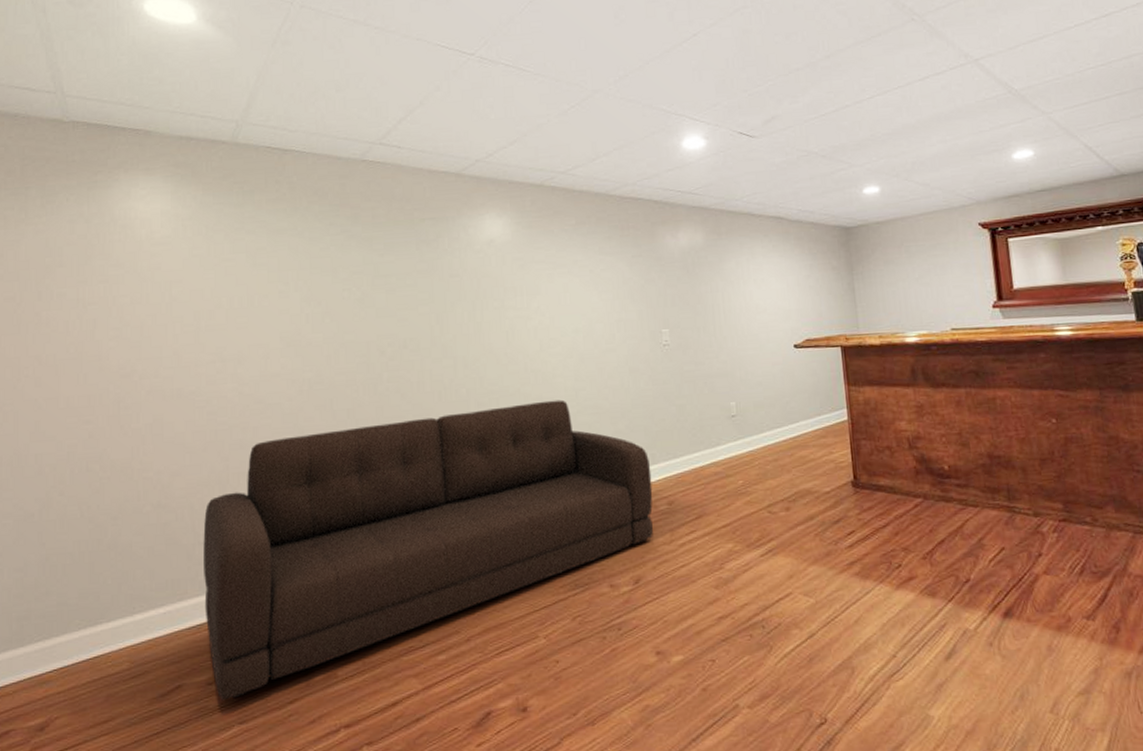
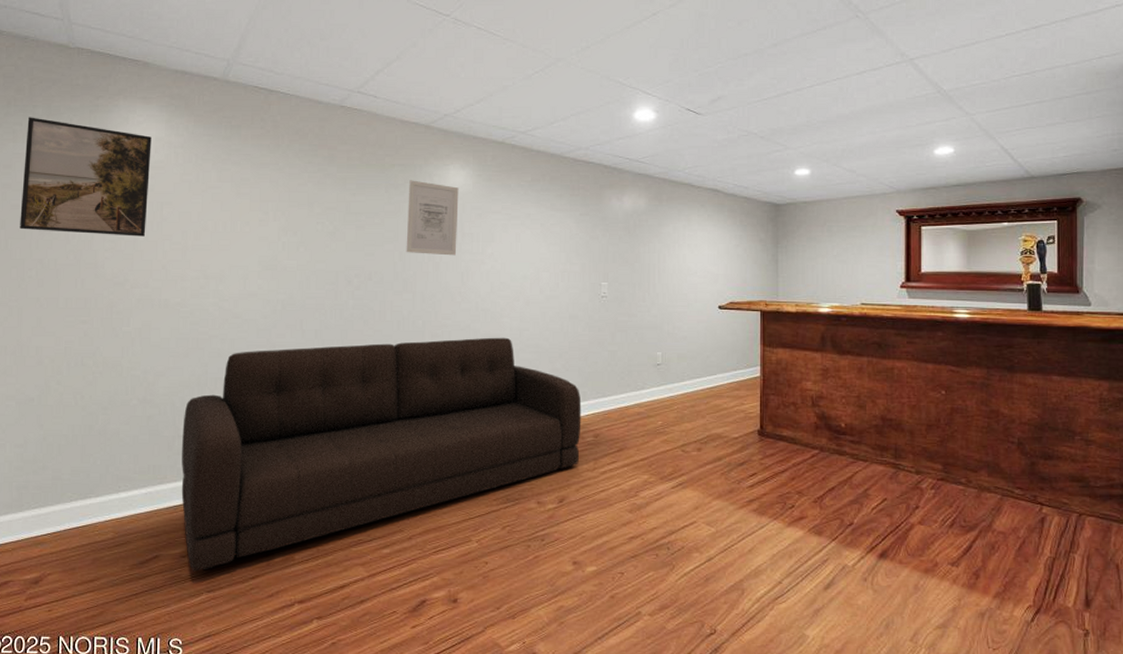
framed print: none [14,199,157,324] -> present [20,117,152,237]
wall art: none [441,234,499,315] -> present [406,180,459,256]

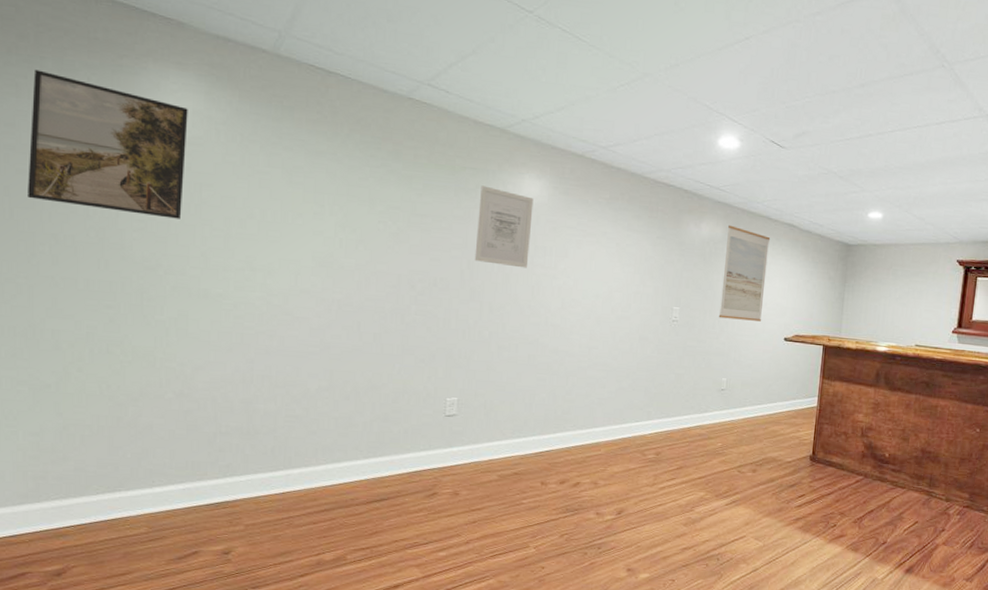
sofa: present [181,337,582,572] -> none [223,350,646,568]
wall art: none [648,196,695,291] -> present [718,225,771,321]

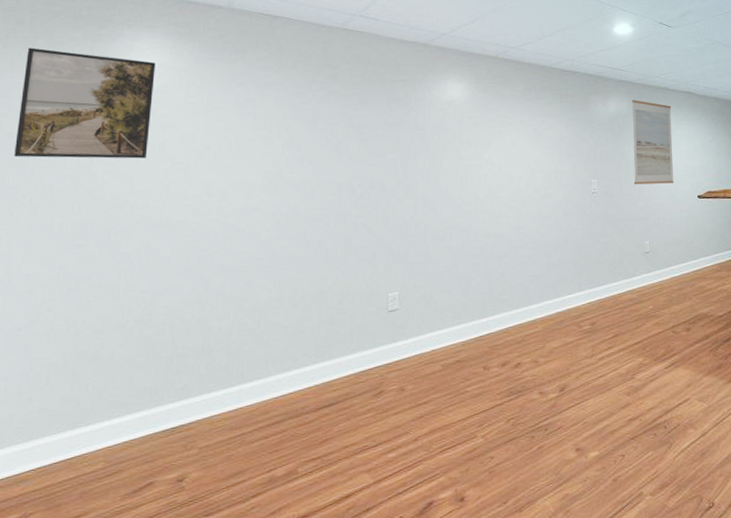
wall art: present [474,185,534,268] -> none [407,94,457,162]

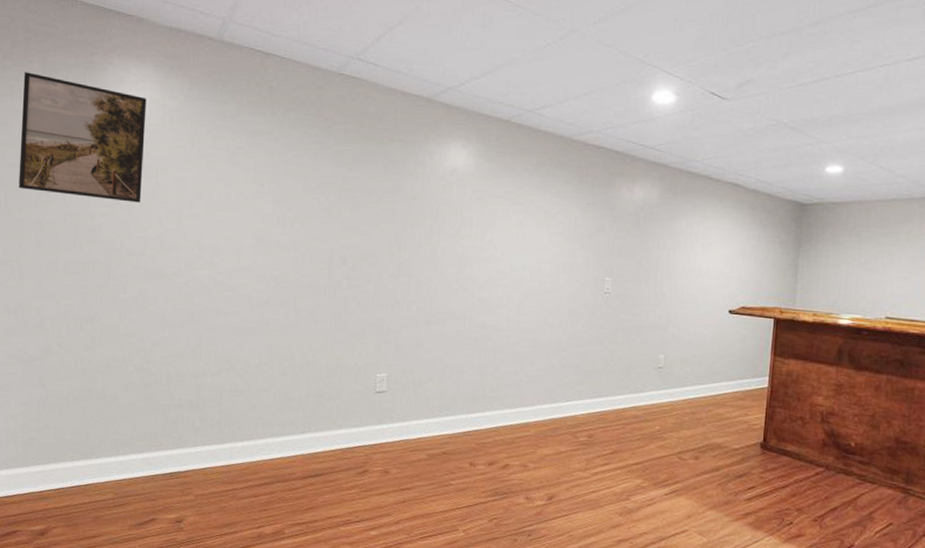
wall art: present [632,100,674,185] -> none [654,187,712,292]

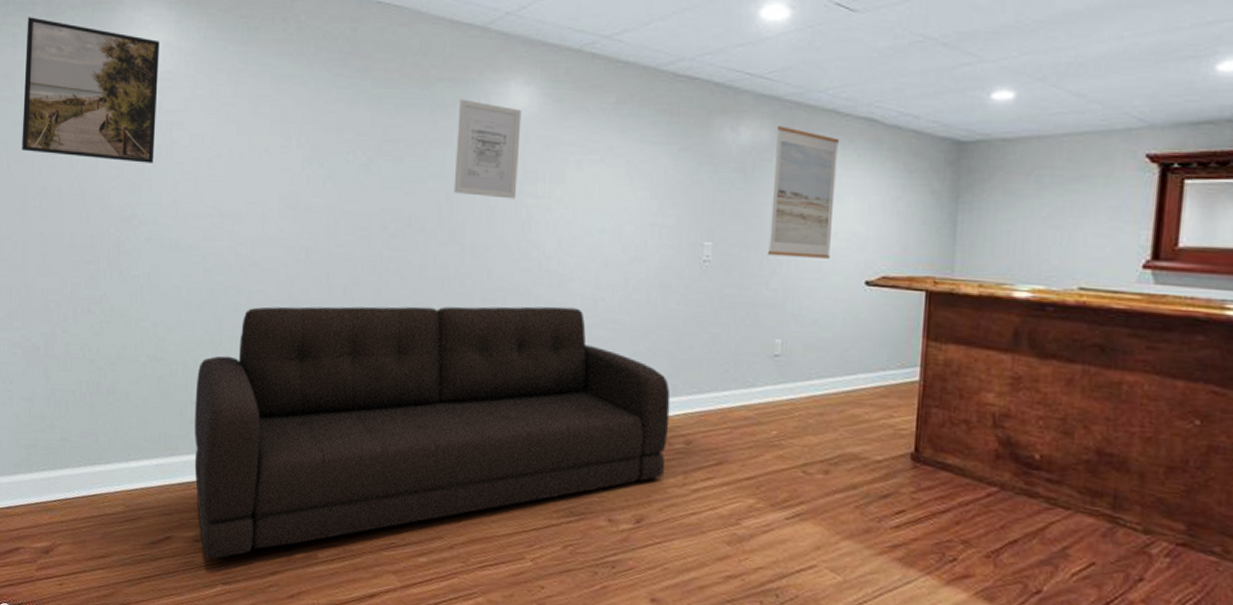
sofa: none [176,325,577,537] -> present [194,306,671,559]
wall art: none [402,157,460,240] -> present [453,99,522,199]
wall art: none [654,187,712,292] -> present [767,126,840,259]

